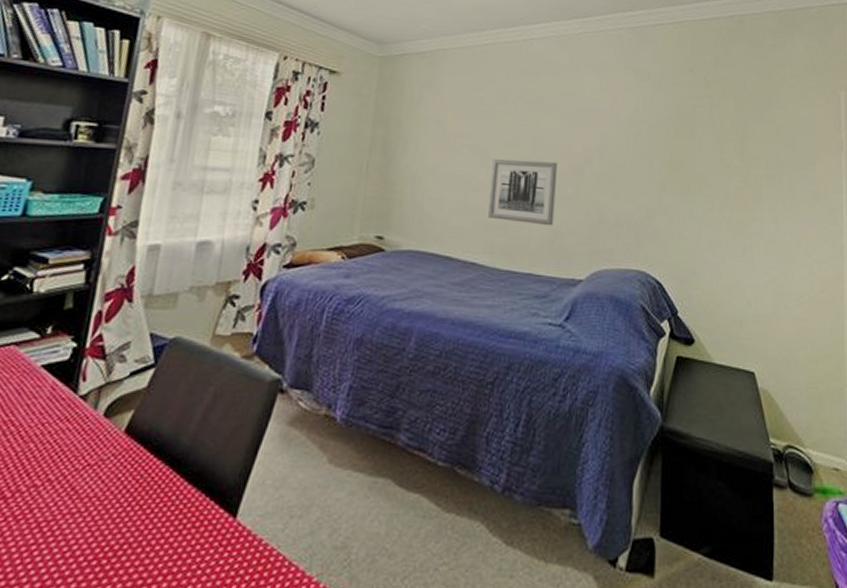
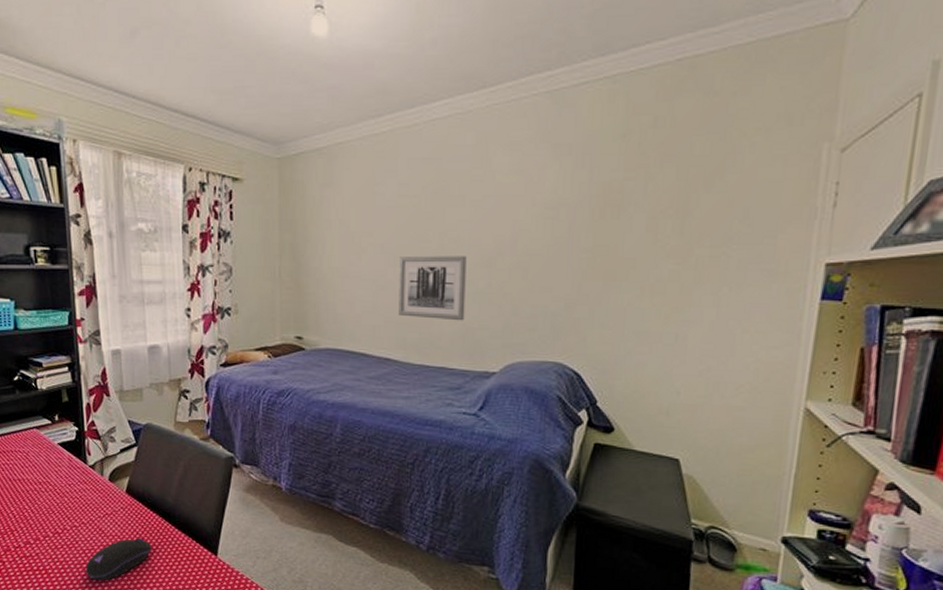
computer mouse: none [32,497,145,570] -> present [85,537,152,581]

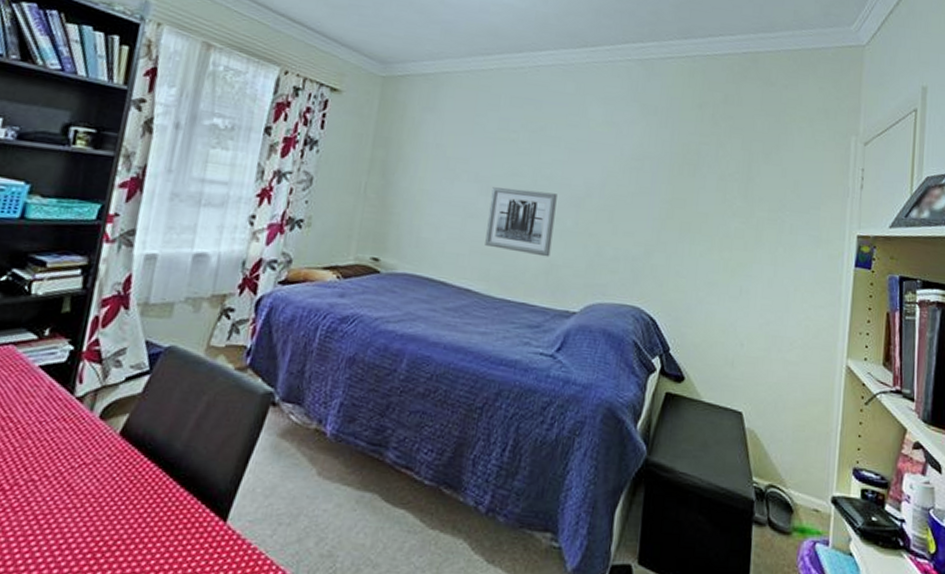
computer mouse: present [85,537,152,581] -> none [29,496,139,561]

